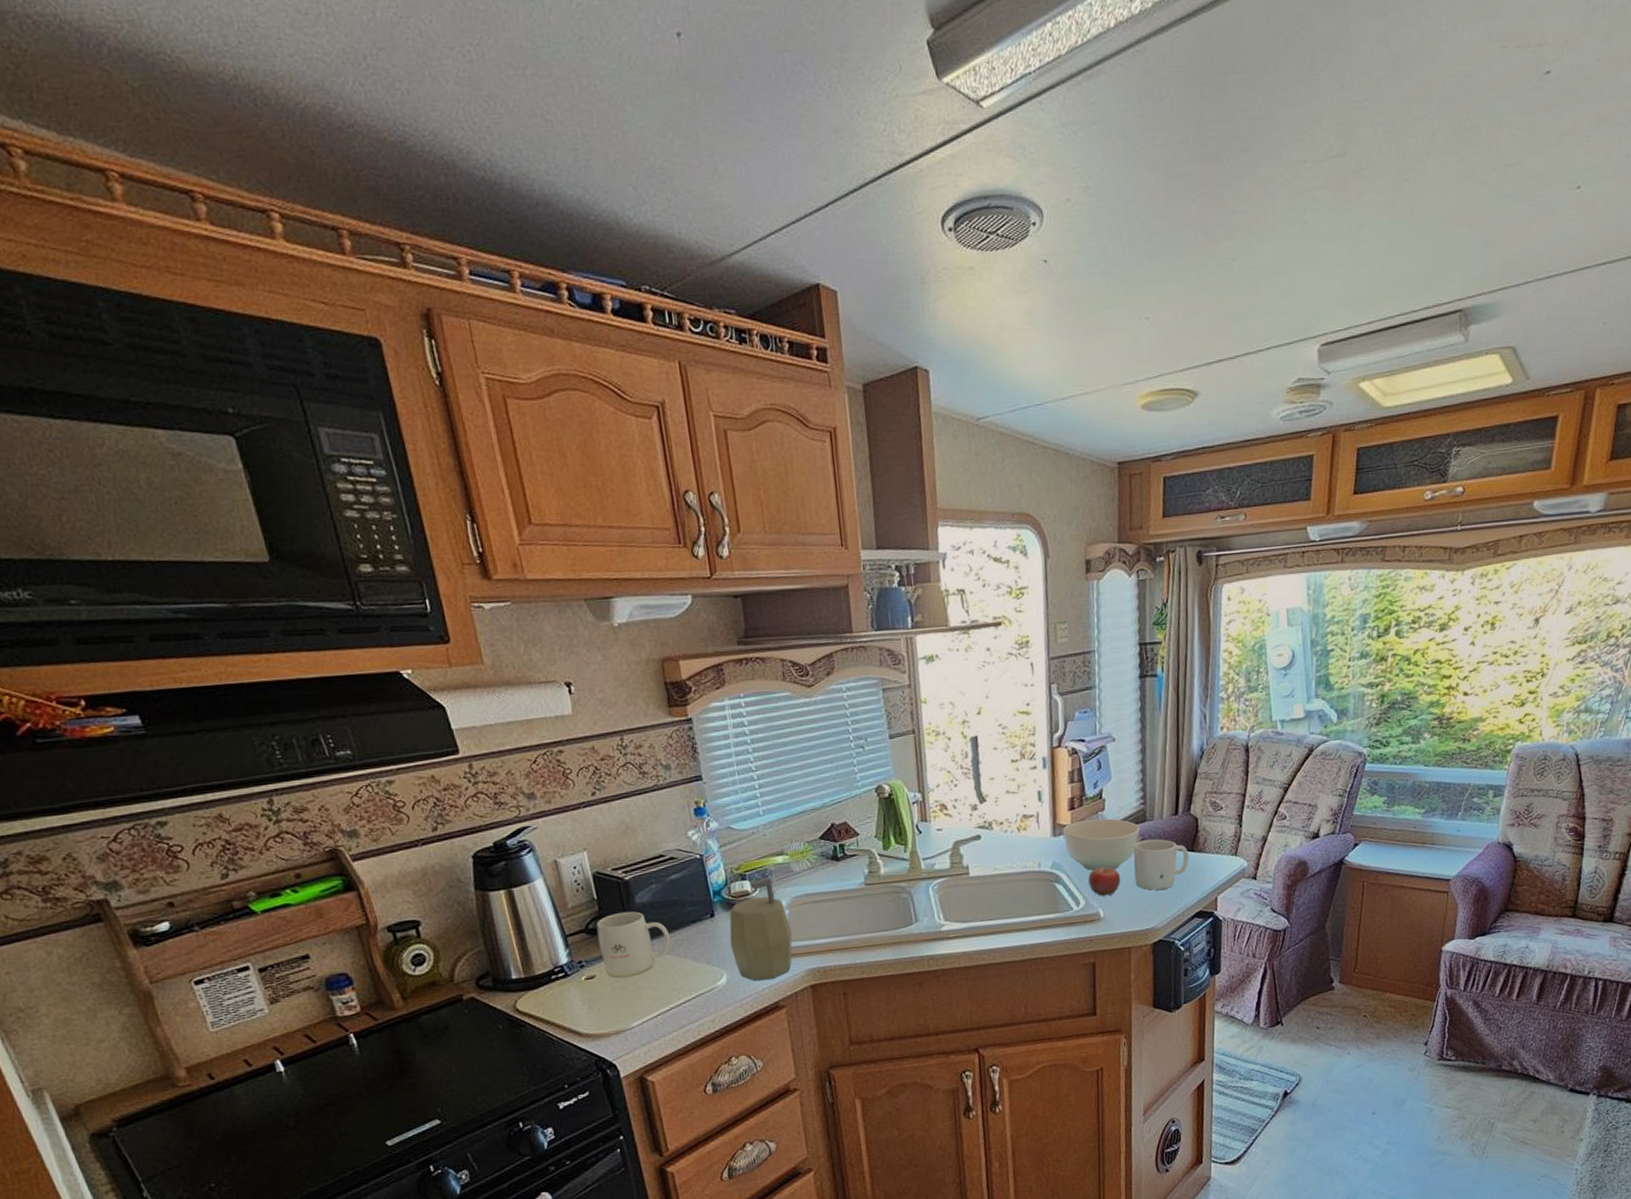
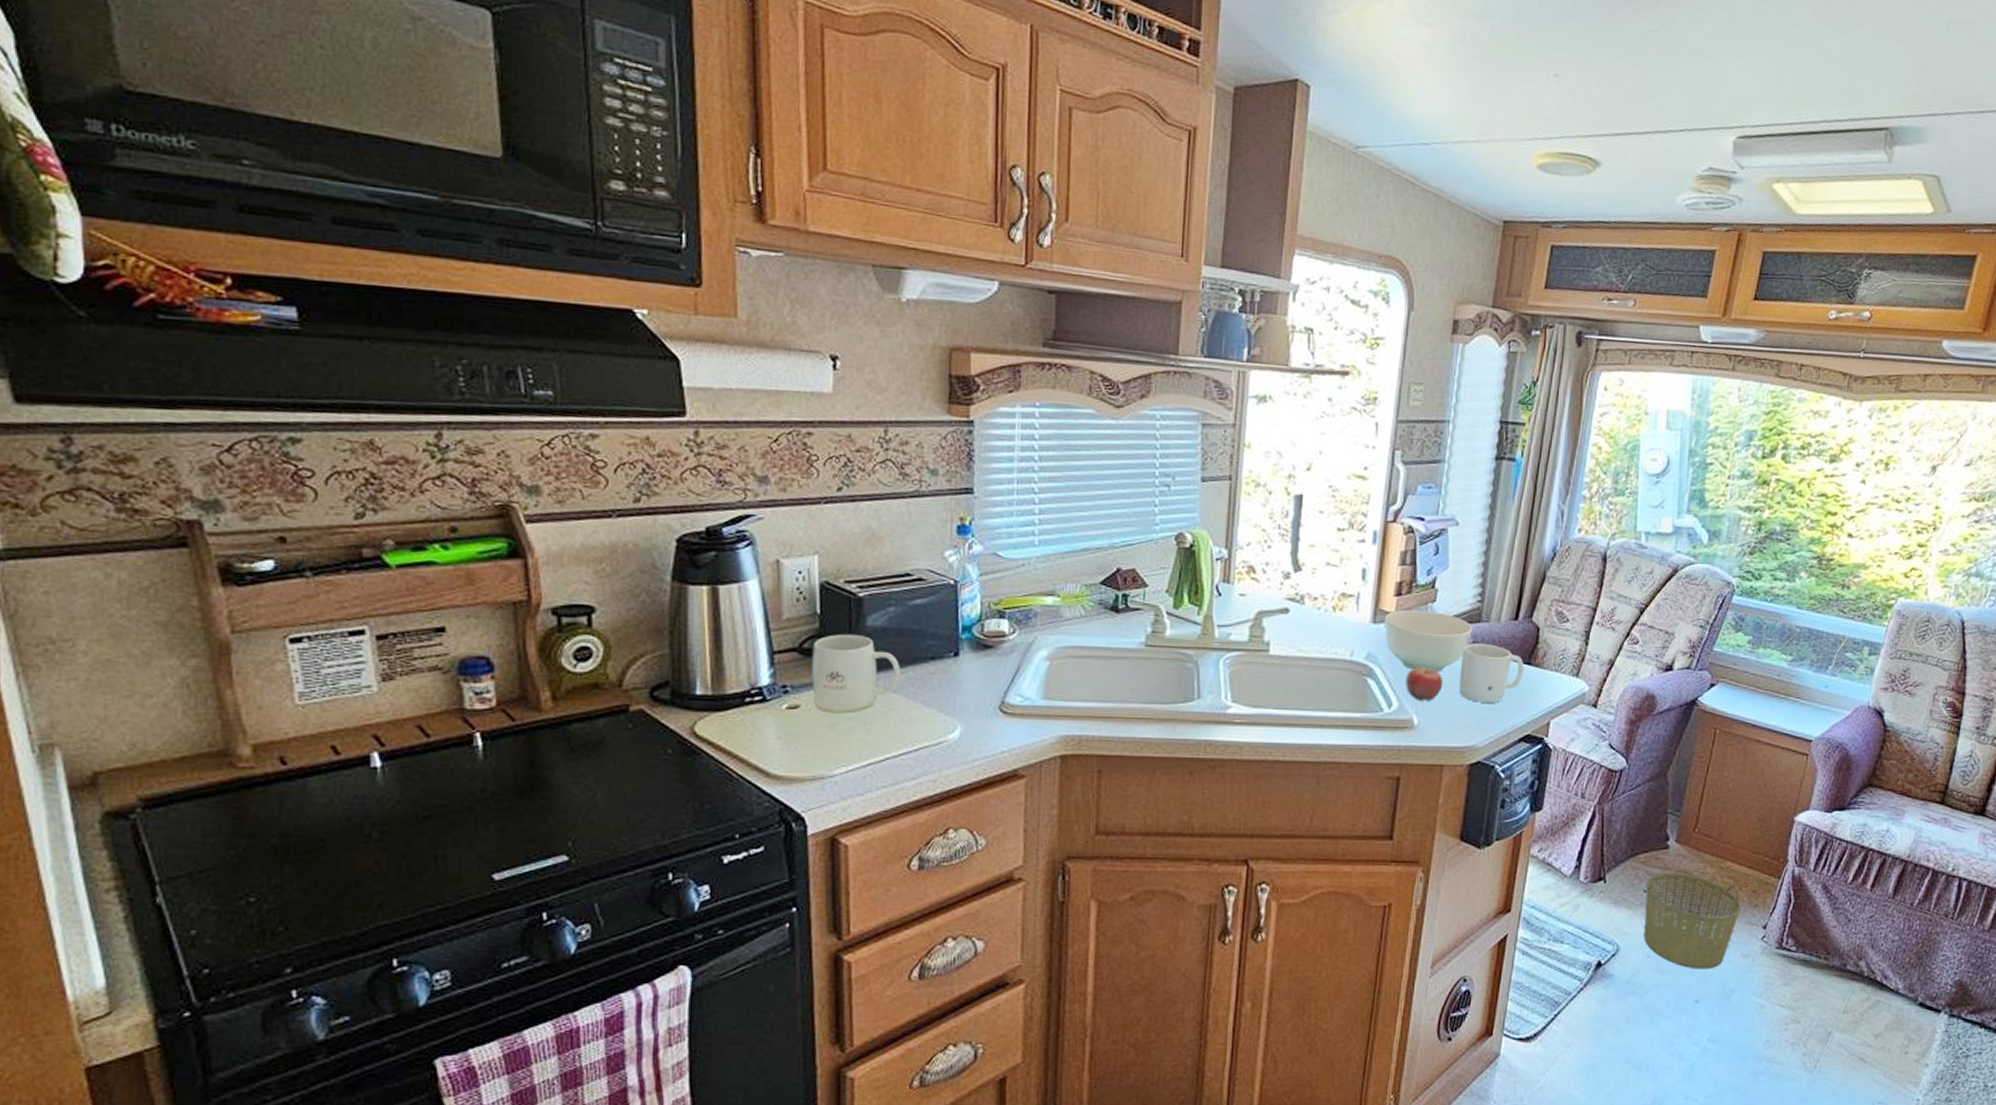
soap dispenser: present [729,876,793,982] -> none [971,618,1049,742]
basket: none [1318,1008,1404,1087] -> present [1643,872,1742,969]

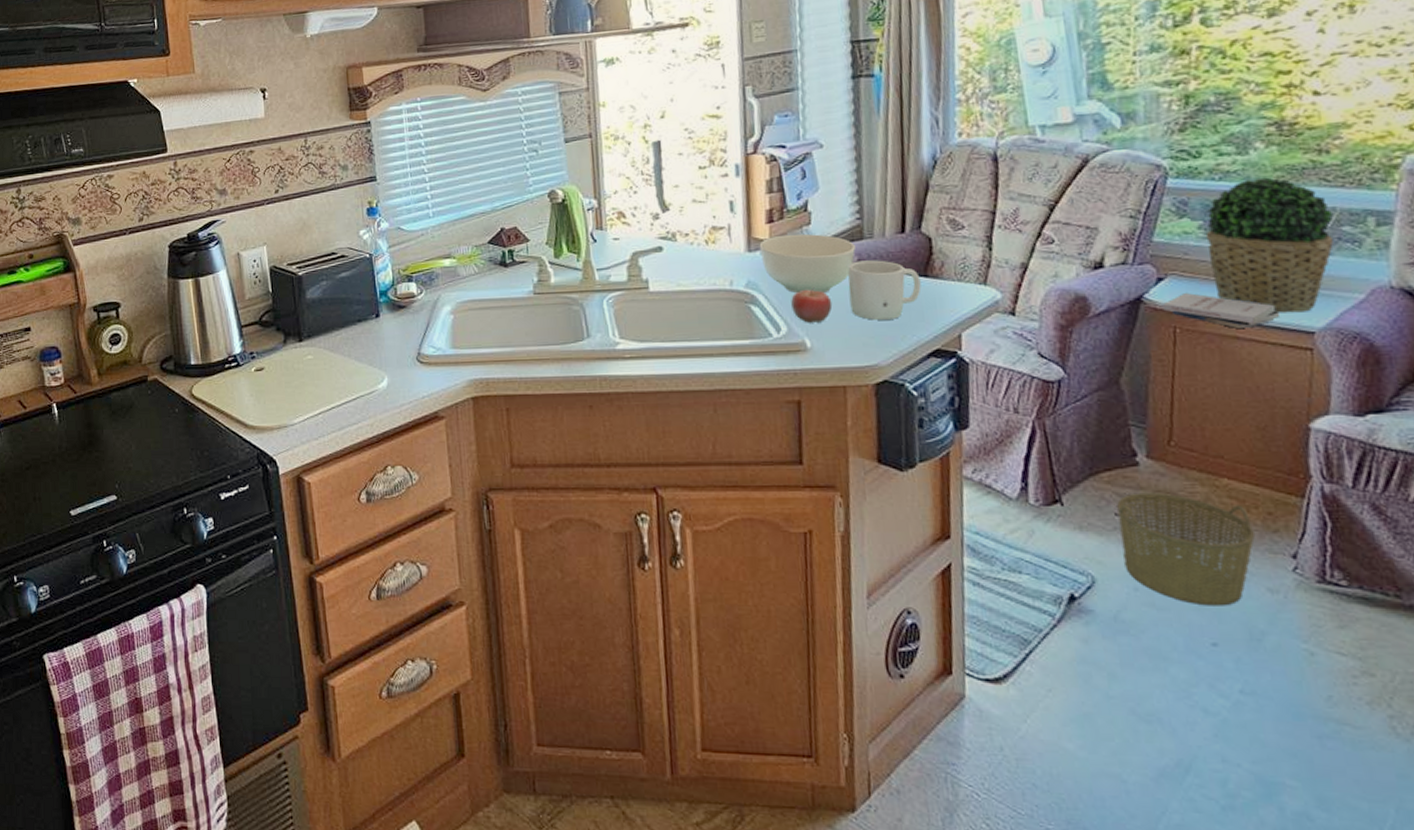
mug: present [811,633,901,714] -> none [269,306,337,373]
books: none [1710,699,1792,734] -> present [1162,293,1281,330]
potted plant: none [1750,603,1842,723] -> present [1205,177,1334,314]

